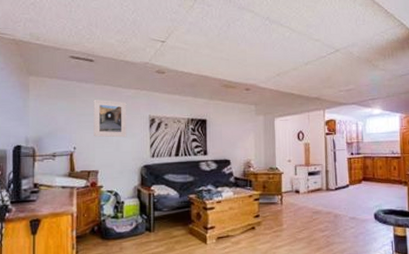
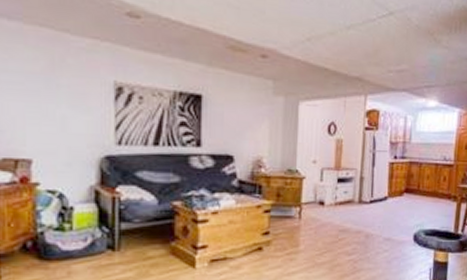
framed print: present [93,99,127,138] -> none [22,47,79,112]

